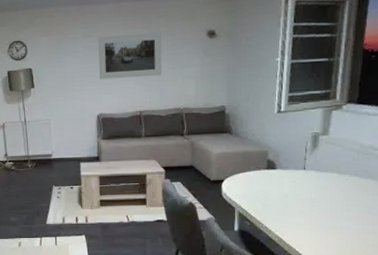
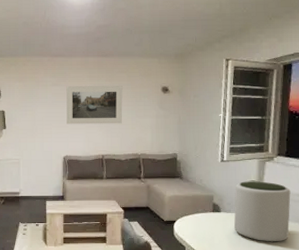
plant pot: none [291,133,362,201] -> present [233,181,291,242]

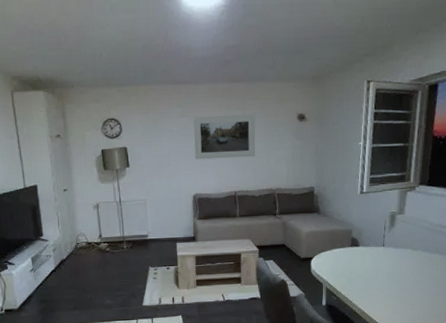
plant pot: present [233,181,291,242] -> none [372,212,432,275]

